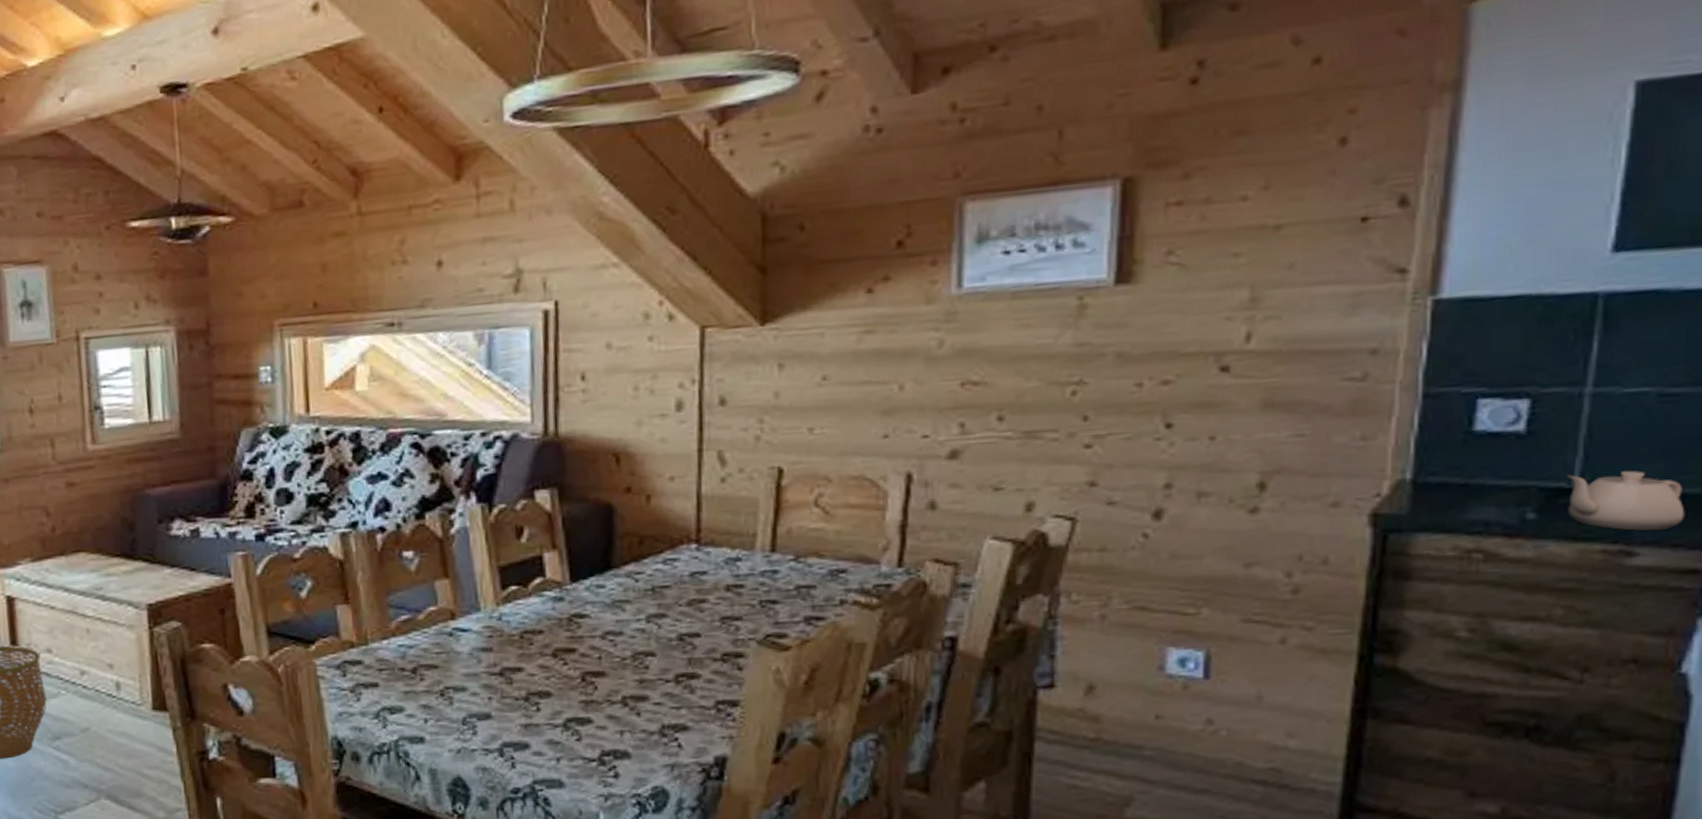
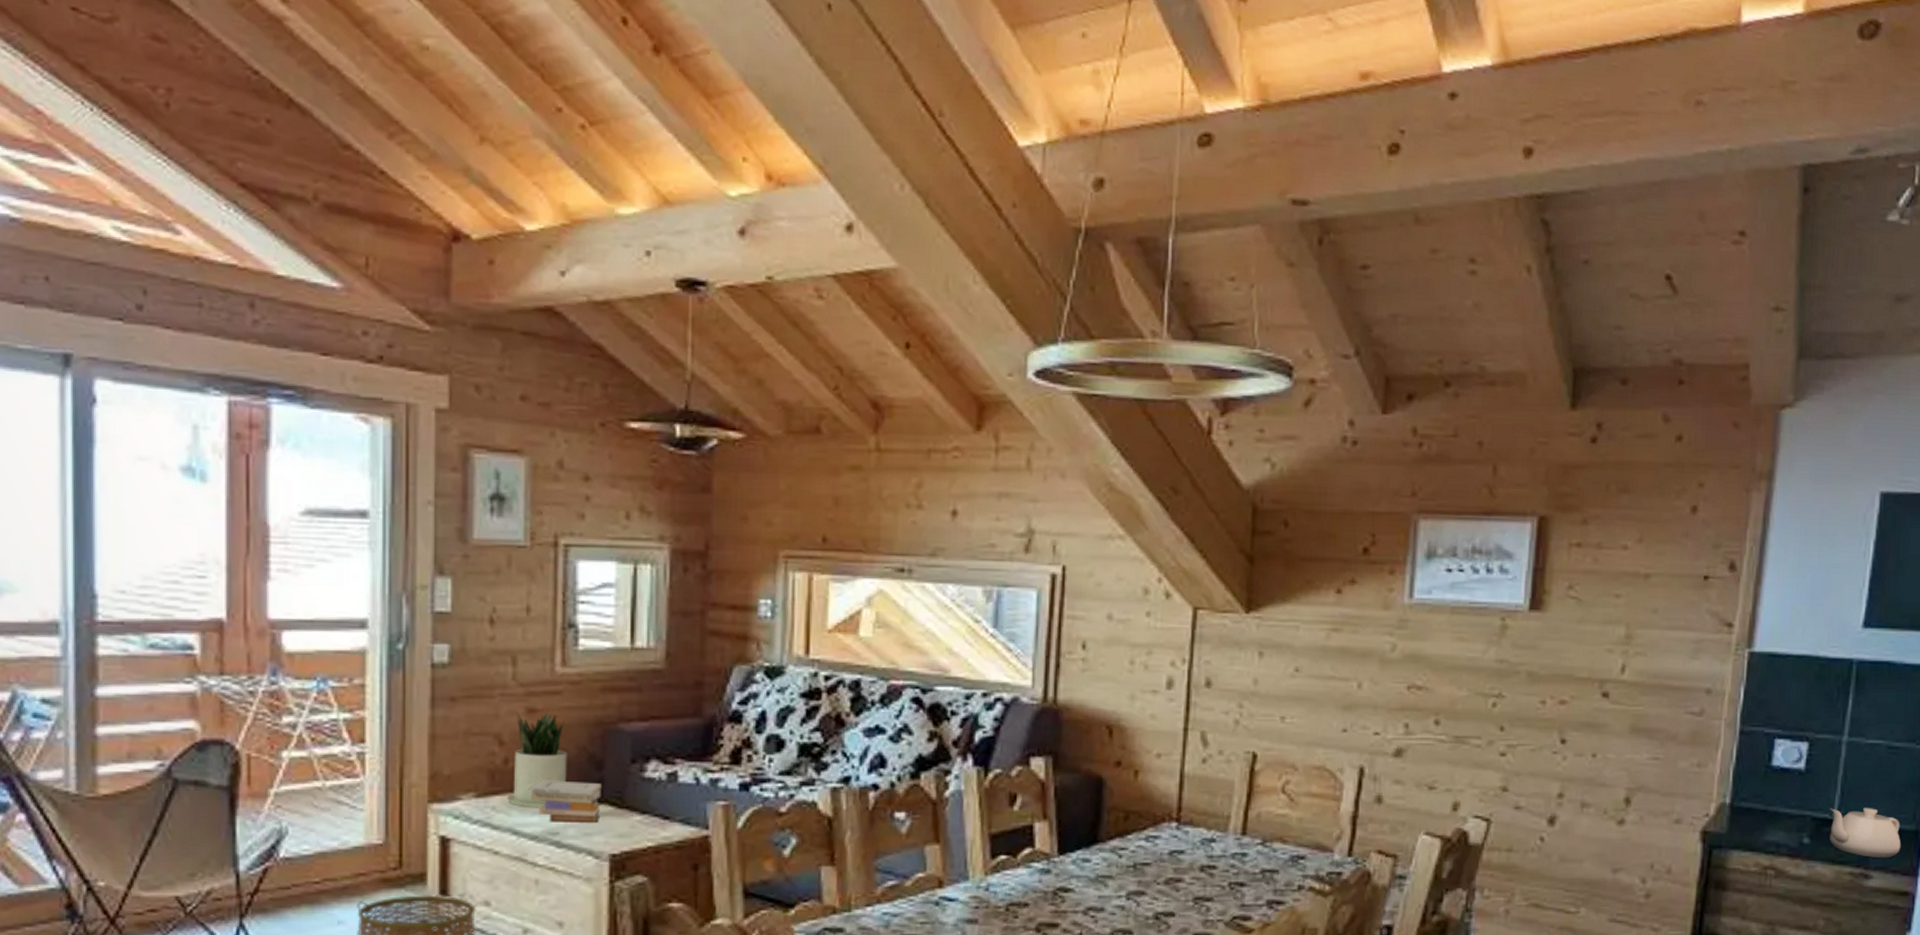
planter: none [57,484,106,569] -> present [506,712,568,809]
books: none [74,542,135,579] -> present [528,780,601,824]

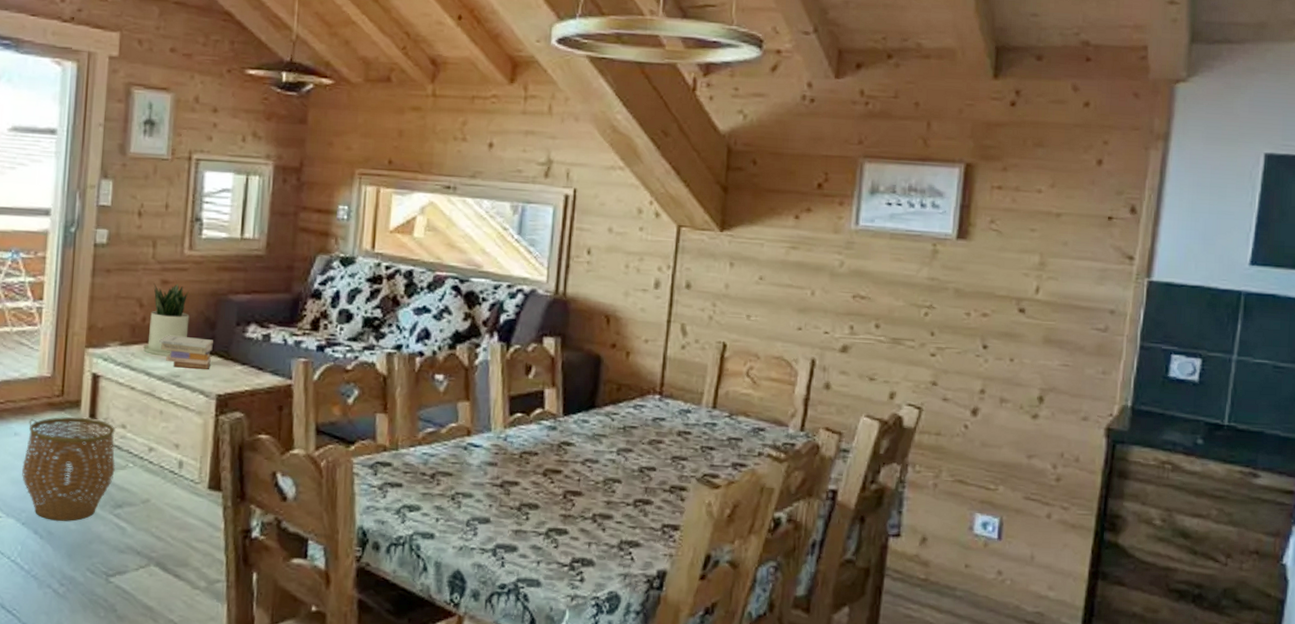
teapot: present [1829,807,1901,859] -> none [1221,415,1287,462]

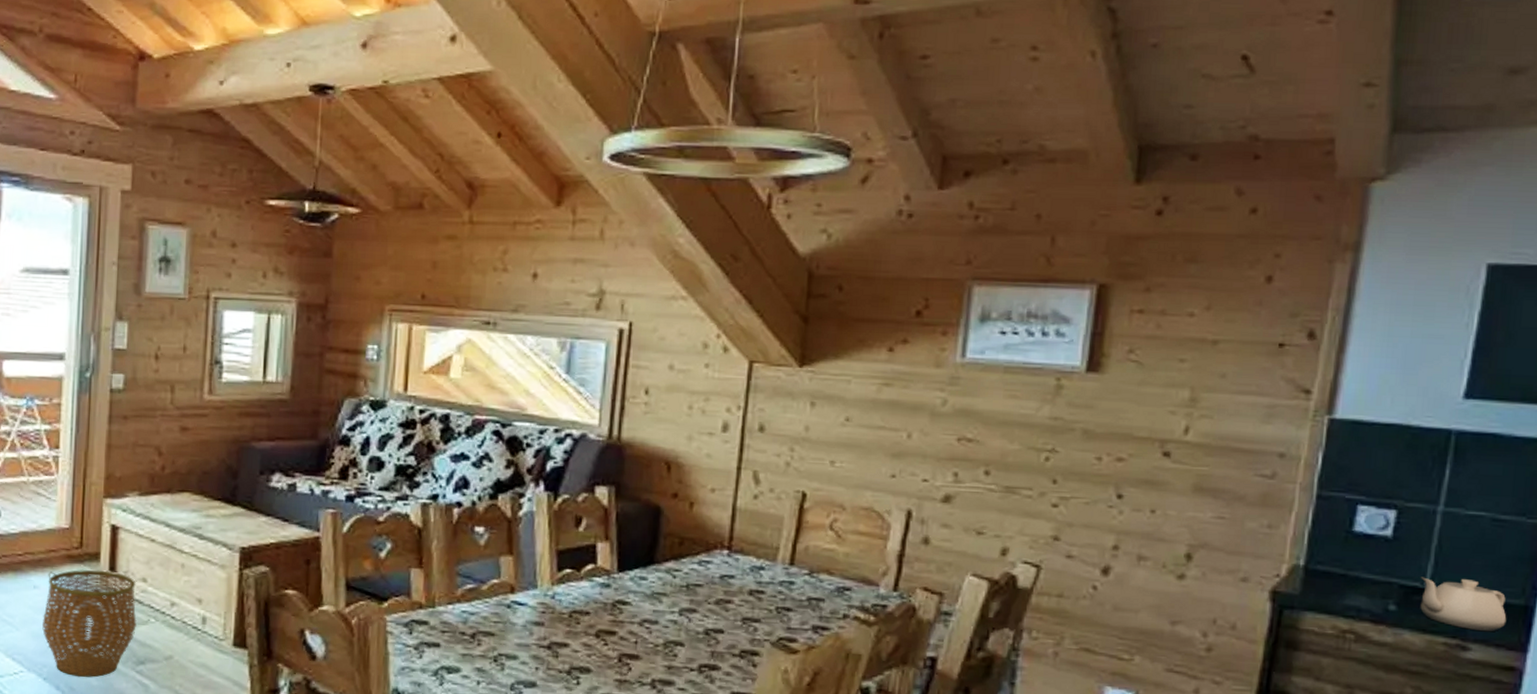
planter: present [143,283,190,357] -> none [162,430,211,507]
books: present [159,335,213,370] -> none [179,484,236,522]
teapot: none [1221,415,1287,462] -> present [1420,577,1507,632]

